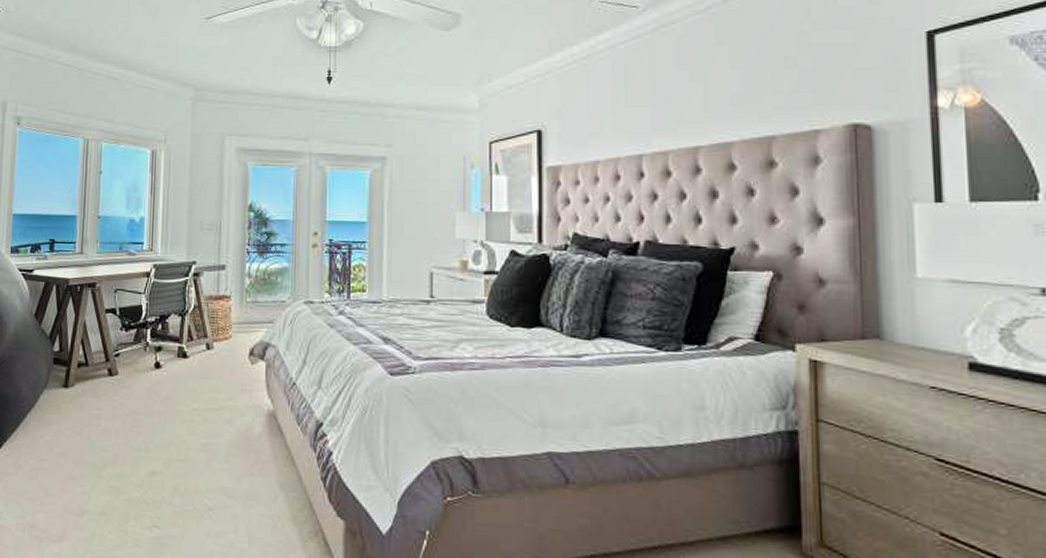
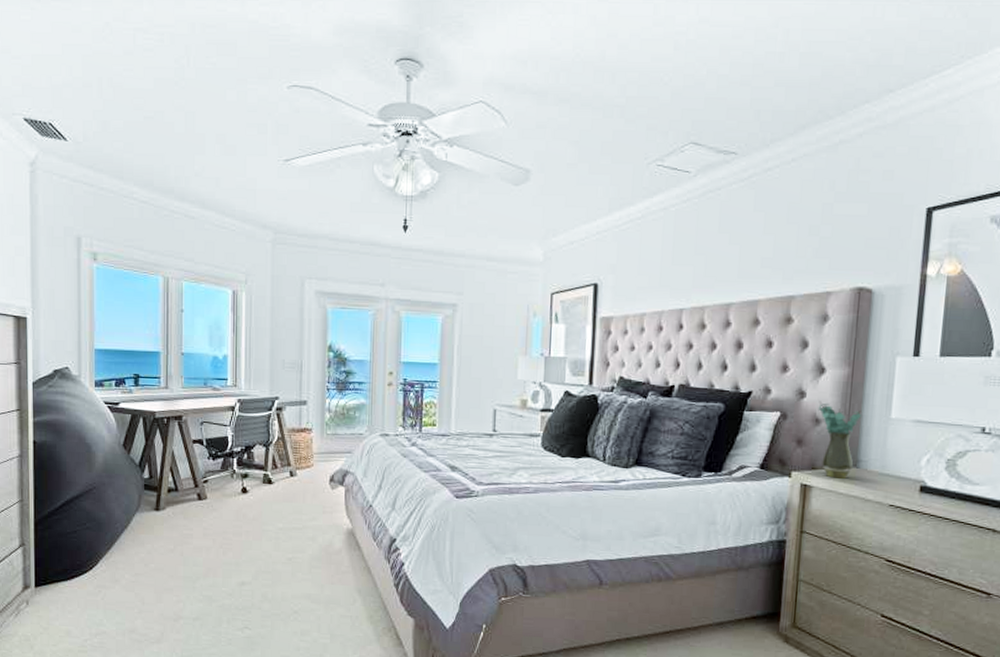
vase: none [820,258,877,353] -> present [818,401,861,479]

